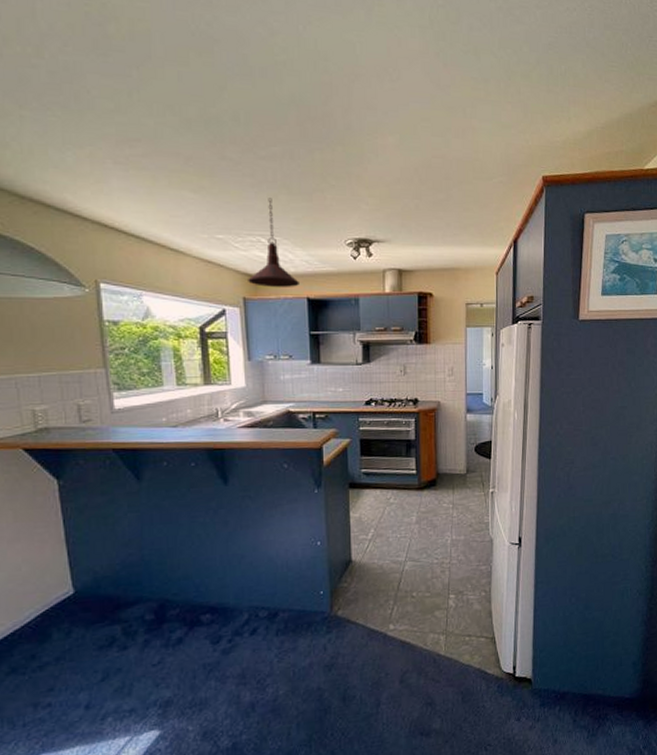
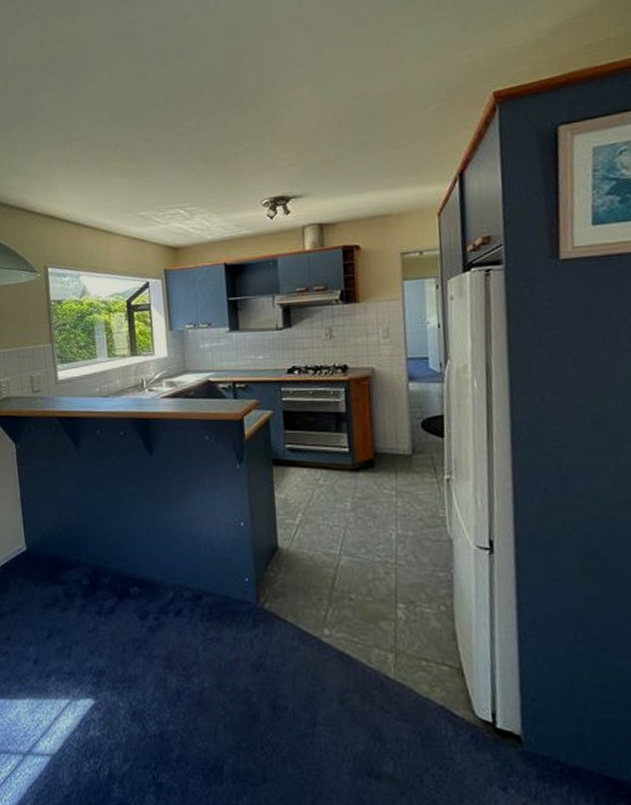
pendant light: present [248,198,299,288] -> none [168,170,216,257]

